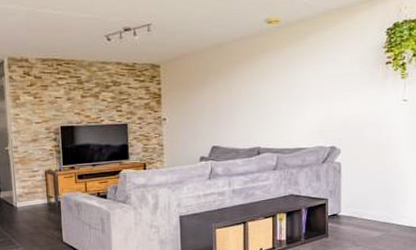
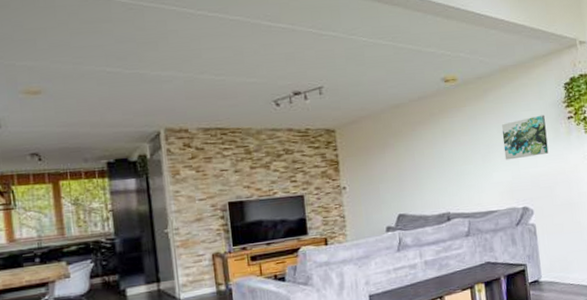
wall art: none [318,59,363,101] -> present [502,115,549,160]

